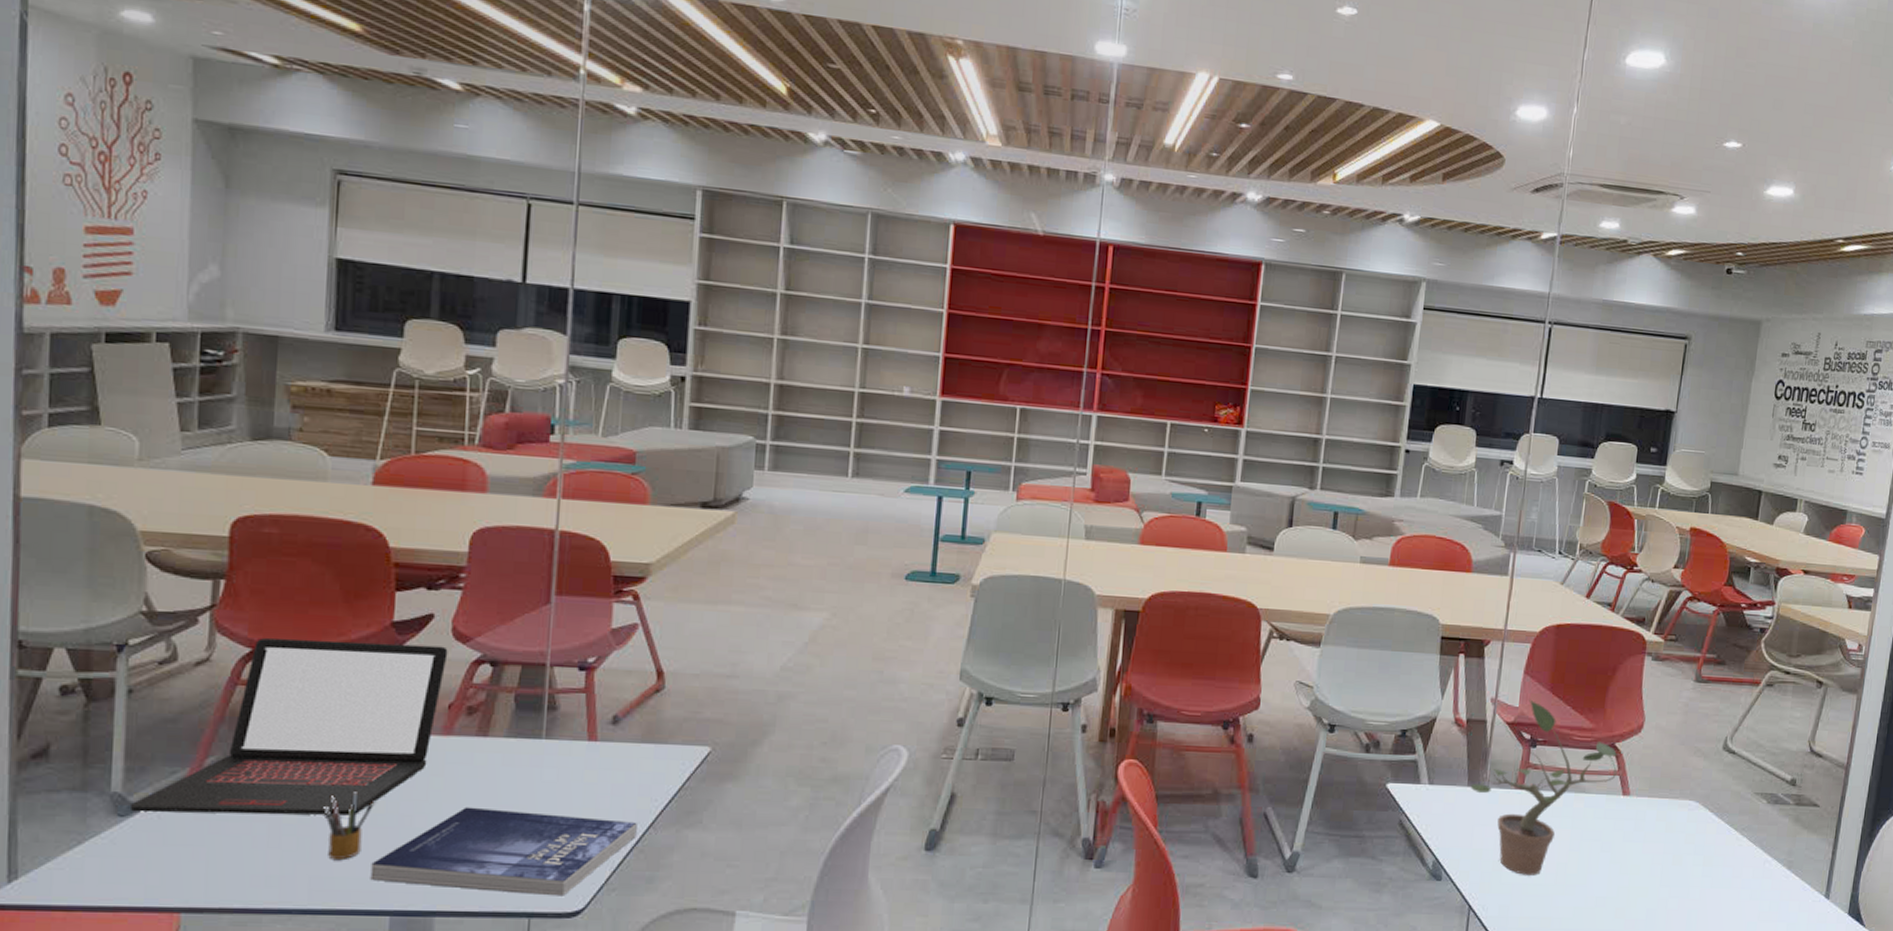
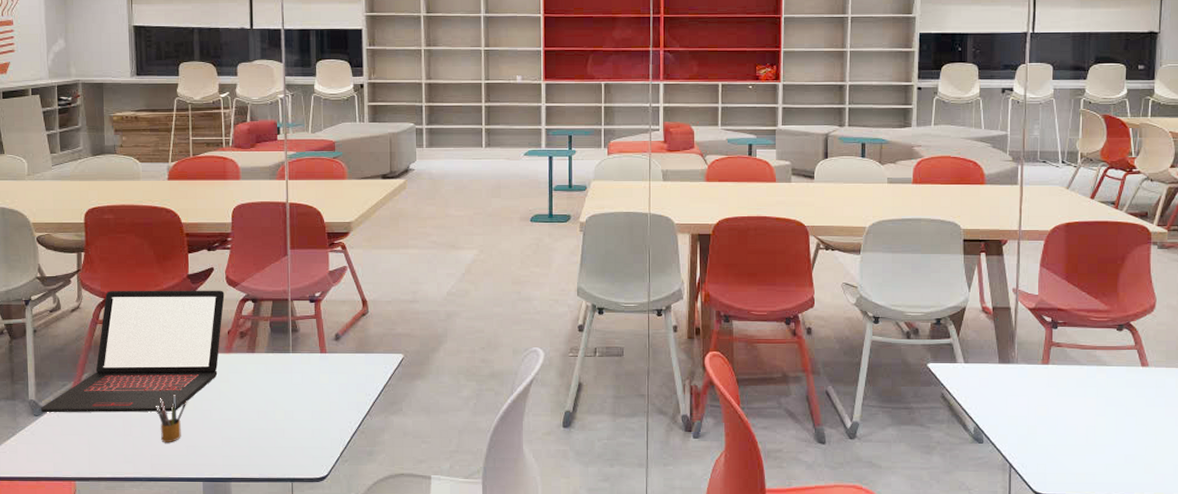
book: present [370,807,637,896] -> none [188,403,358,466]
potted plant: present [1470,699,1617,875] -> none [1001,287,1134,437]

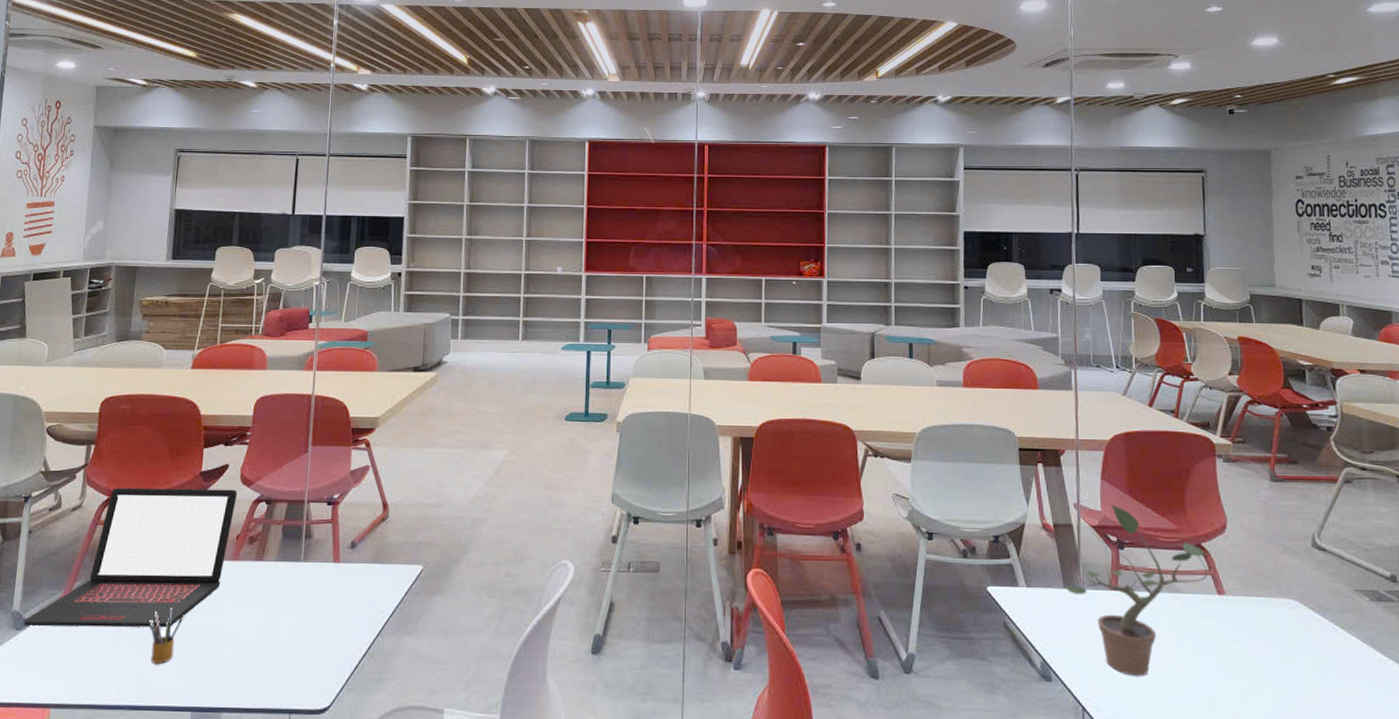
potted plant: none [1001,287,1134,437] -> present [1066,503,1208,676]

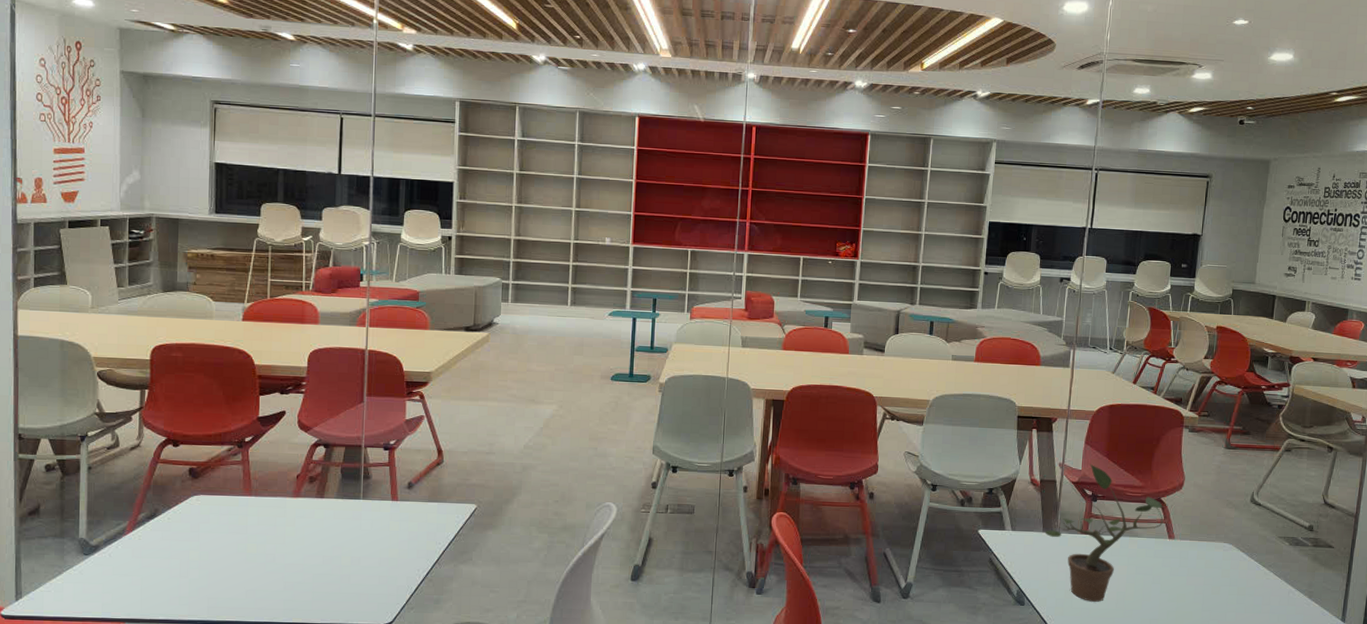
laptop: present [23,487,238,627] -> none [91,429,296,555]
pencil box: present [149,606,184,664] -> none [216,536,249,585]

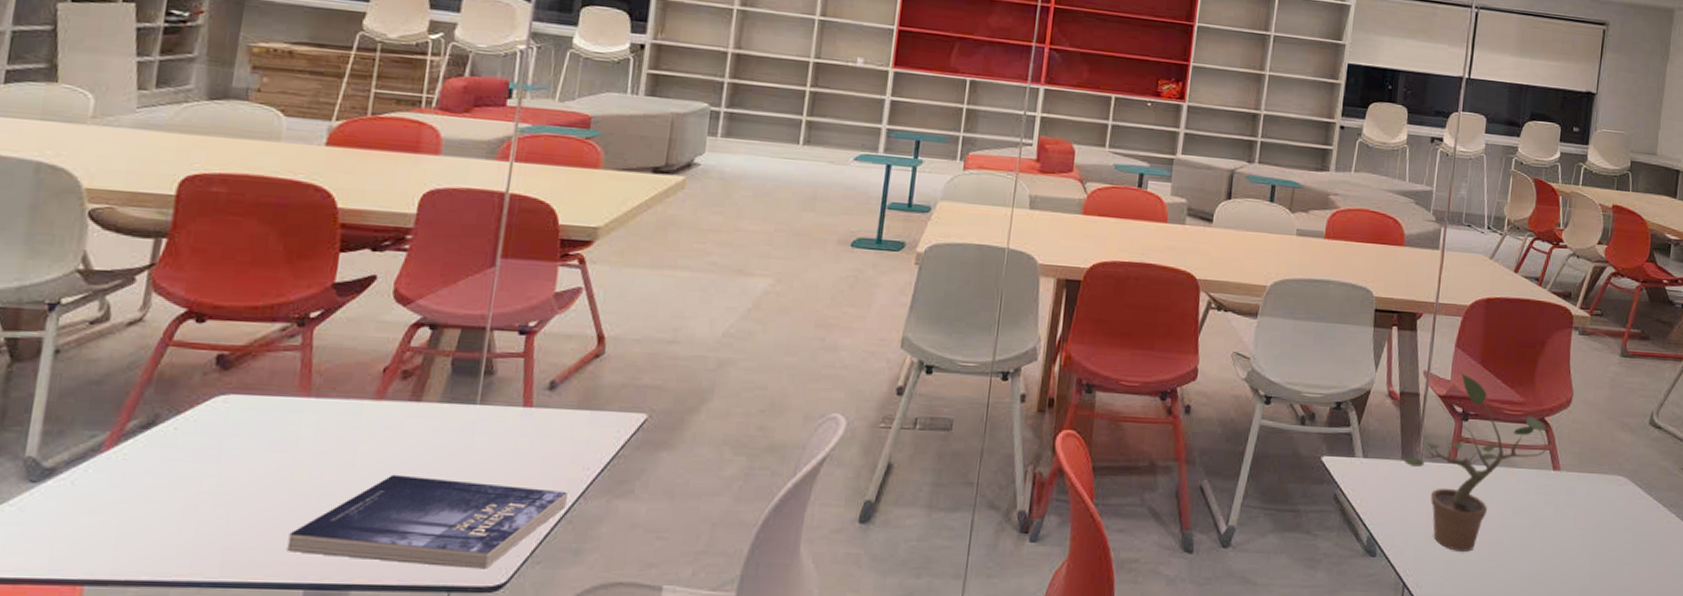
book: none [248,548,427,613] -> present [287,474,567,569]

